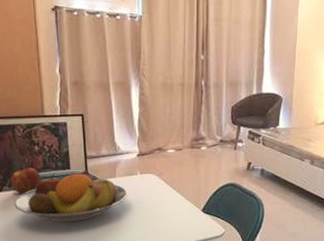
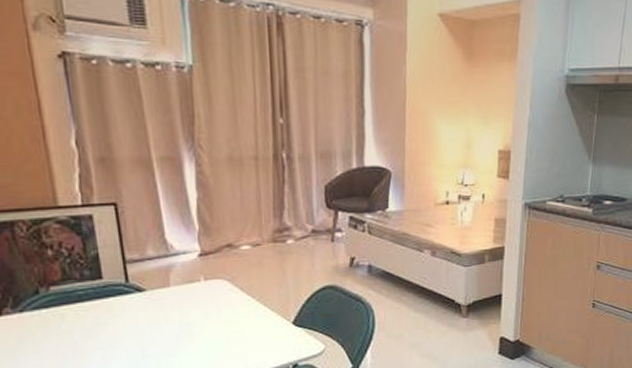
apple: present [10,167,41,194] -> none [13,280,60,317]
fruit bowl: present [14,170,128,223] -> none [22,279,189,352]

